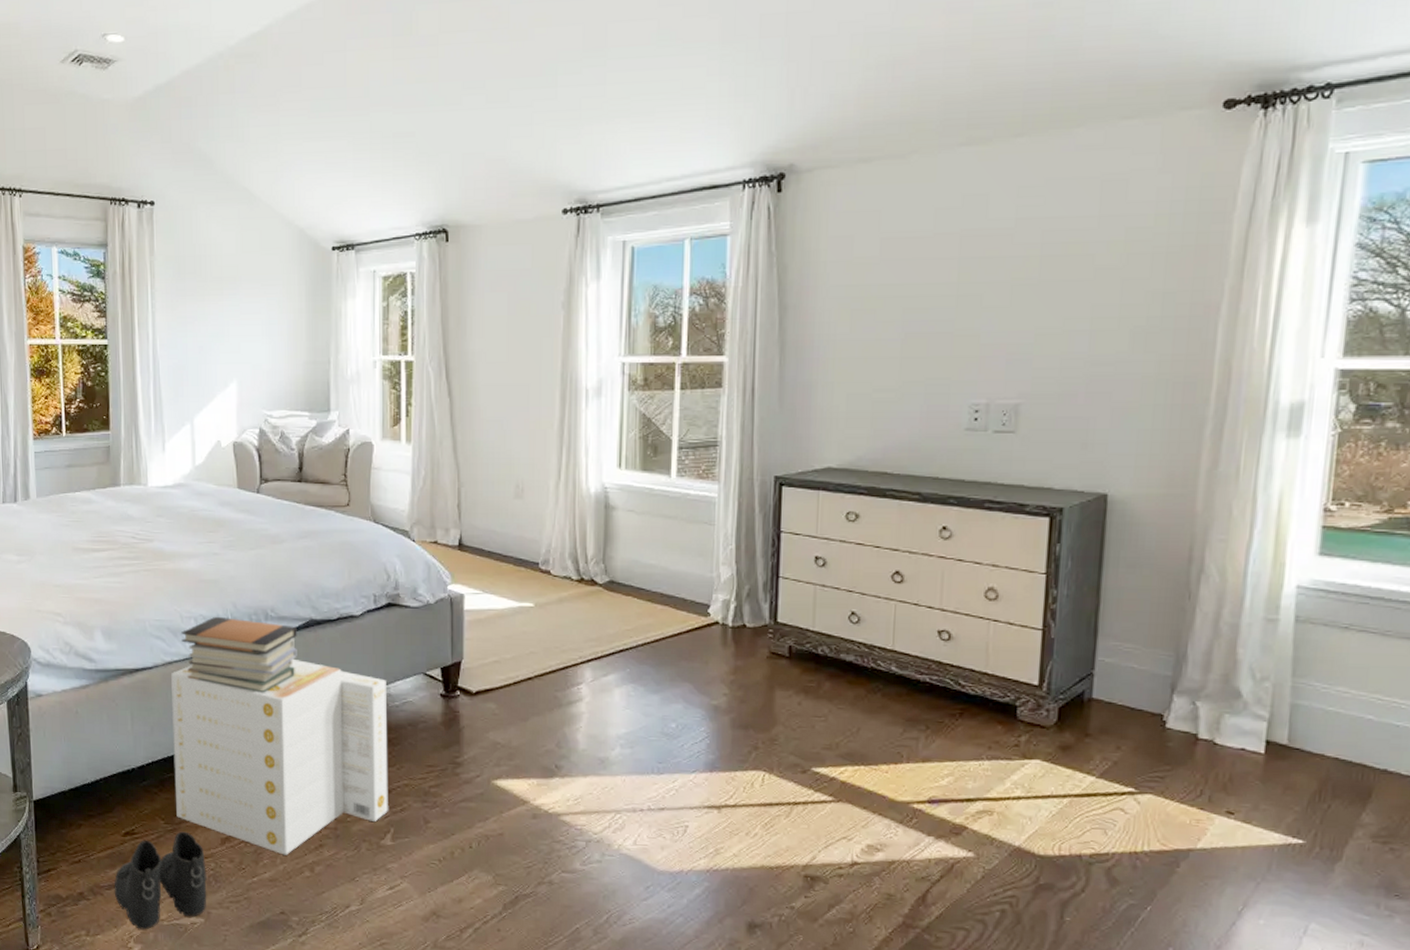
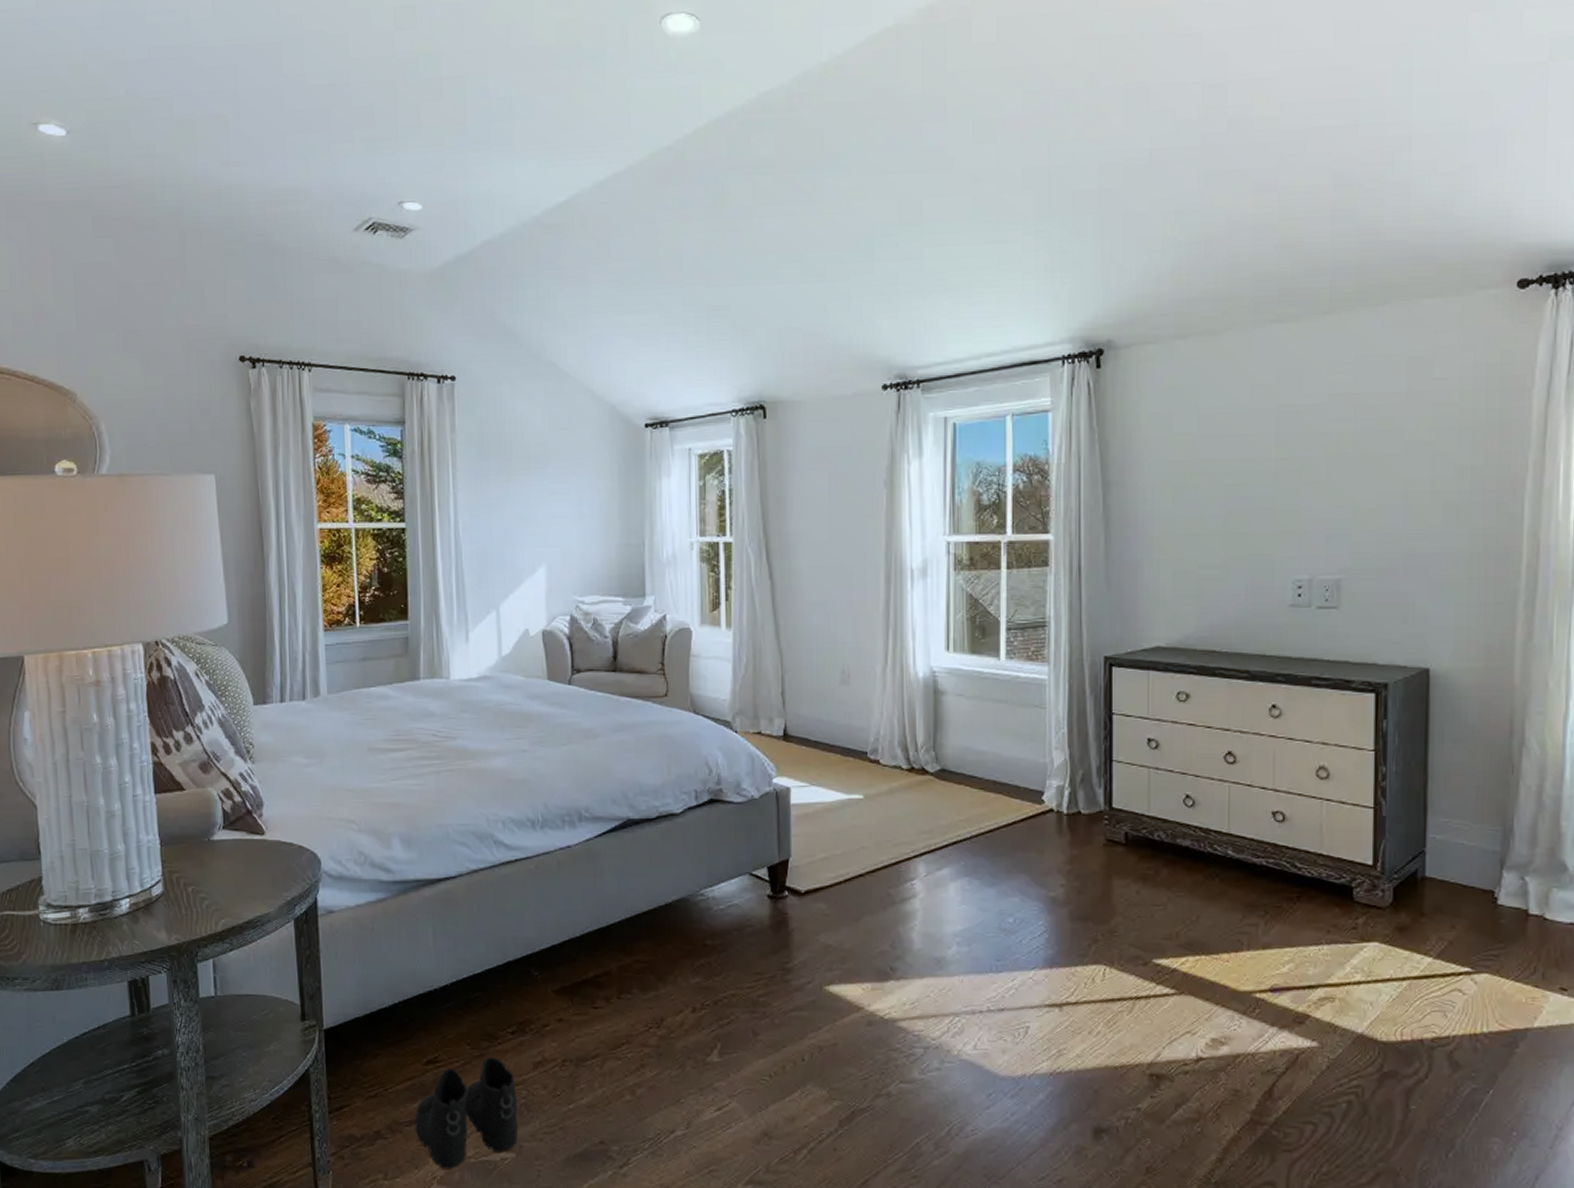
product box: present [171,658,388,855] -> none [477,862,714,1078]
book stack: present [181,616,297,693] -> none [488,818,614,901]

